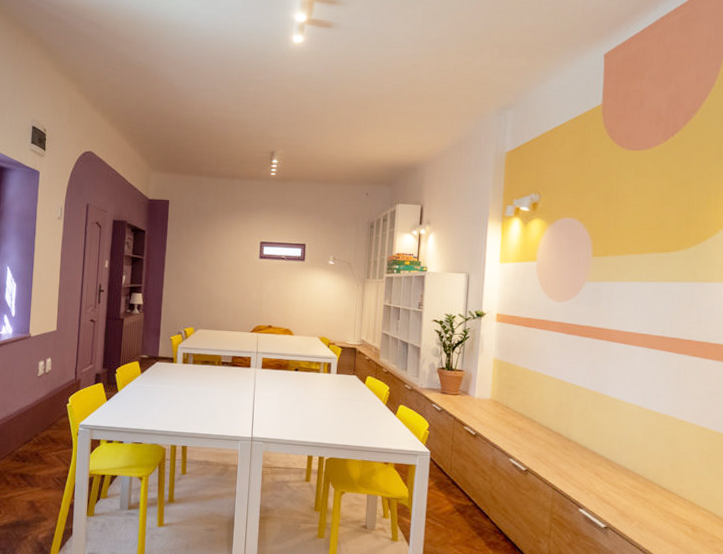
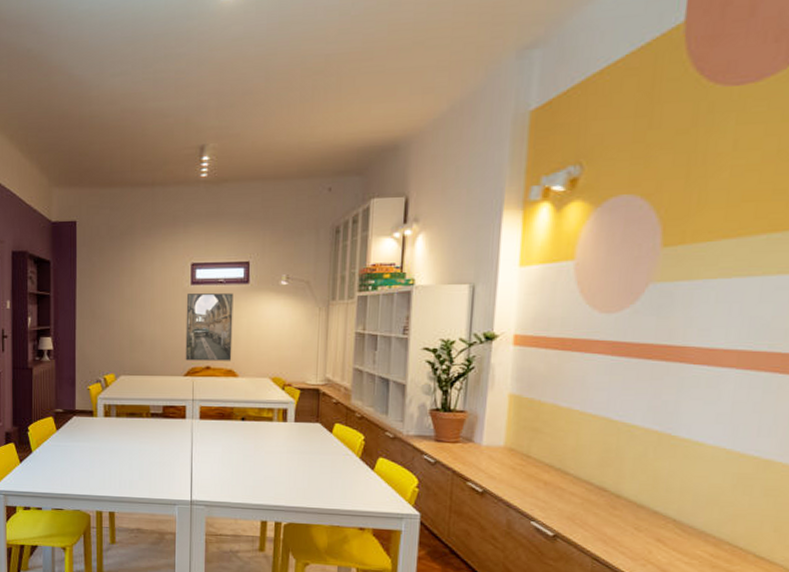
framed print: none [252,266,293,322] -> present [185,293,234,361]

